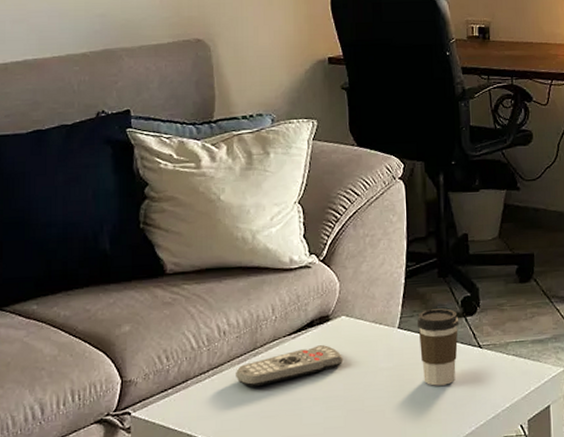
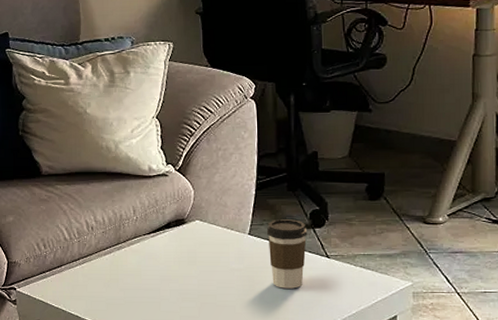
remote control: present [236,345,342,386] -> none [102,245,197,275]

